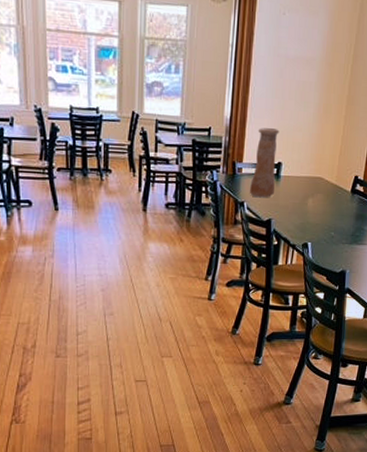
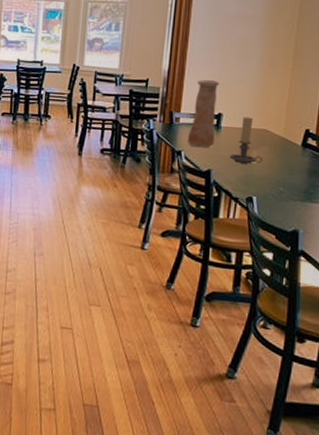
candle holder: none [288,165,317,212] -> present [229,117,262,164]

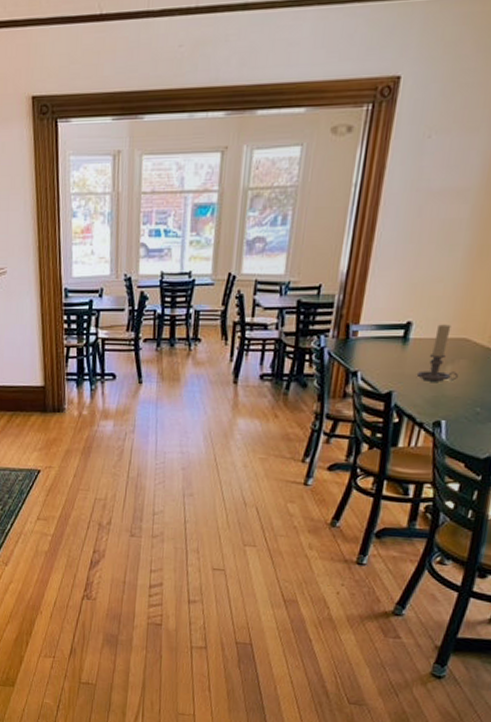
vase: present [188,80,220,148] -> none [366,281,412,366]

